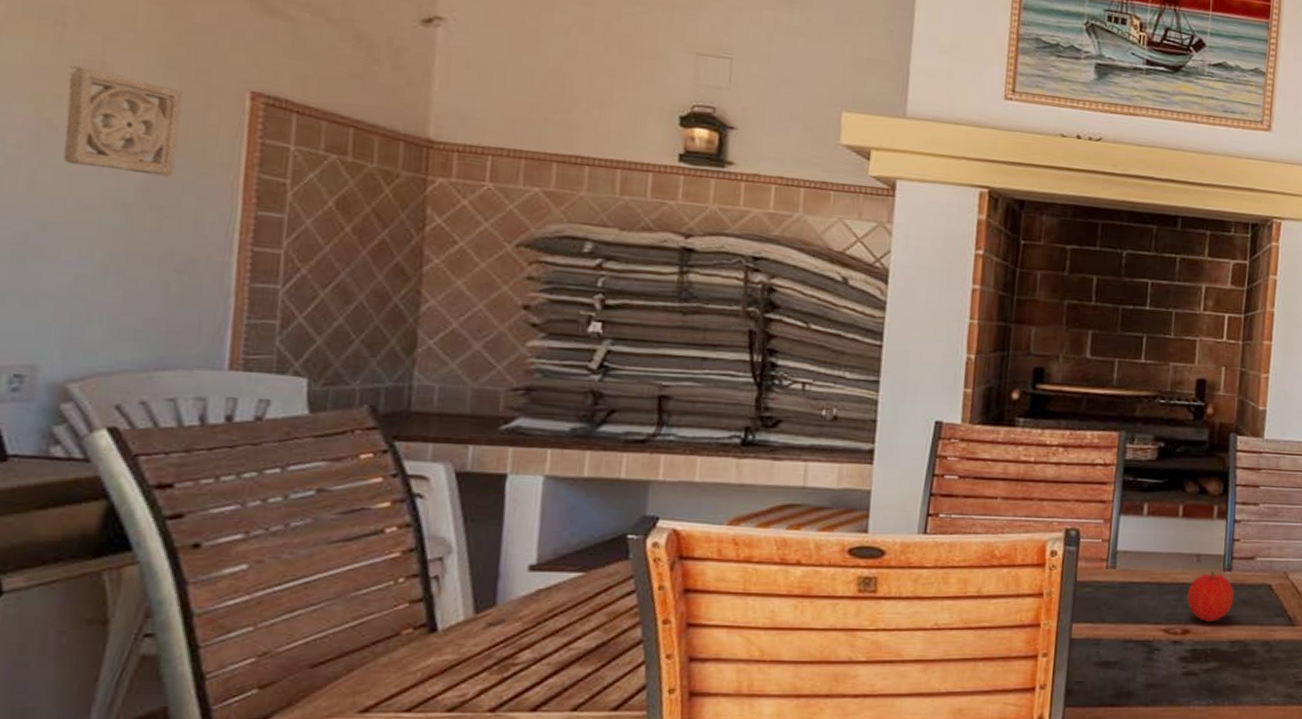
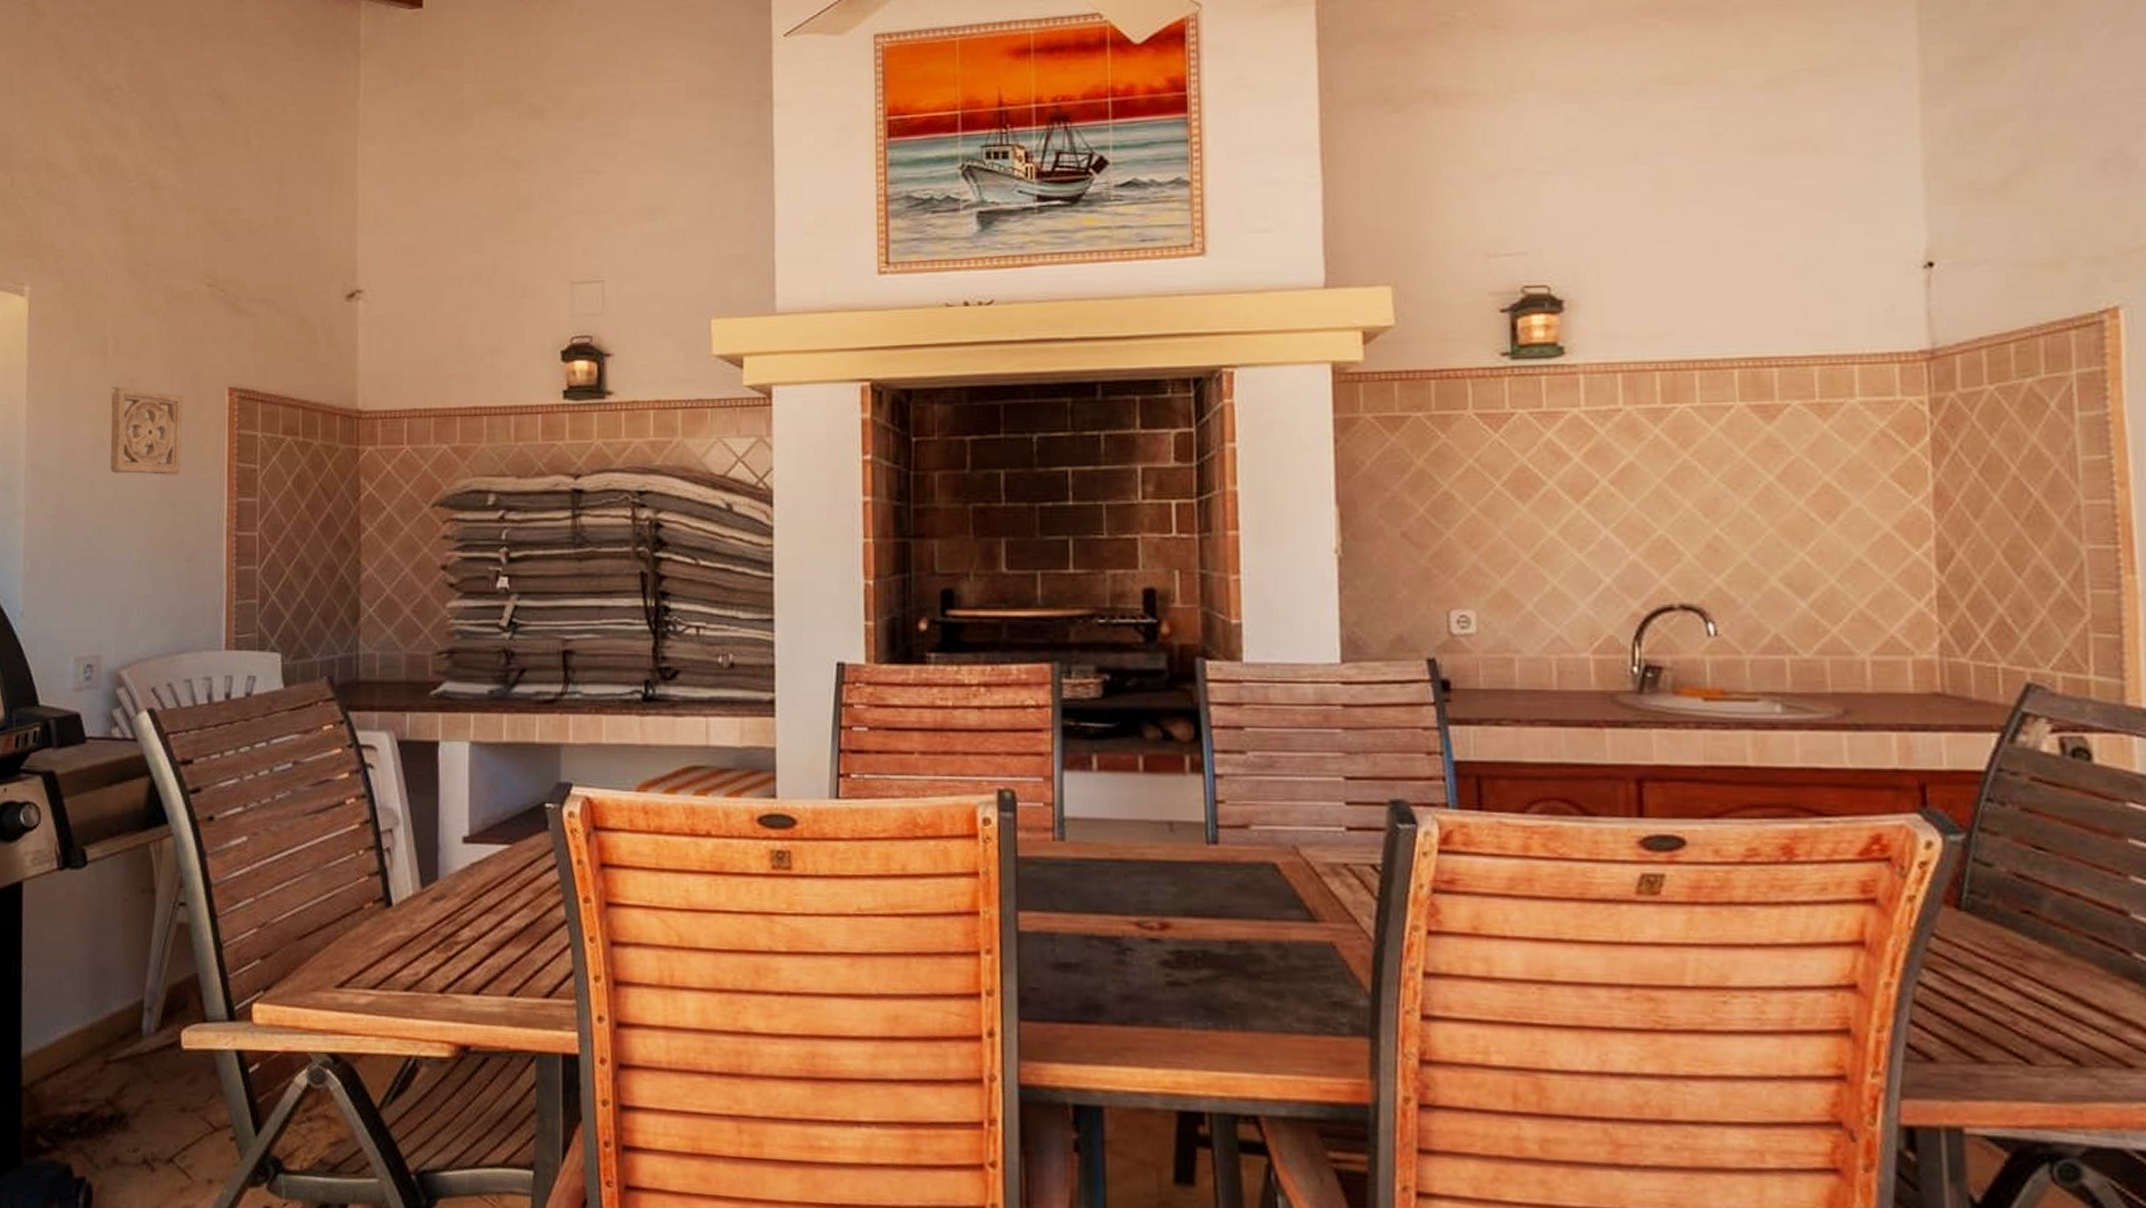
fruit: present [1187,572,1235,623] -> none [1162,845,1226,915]

